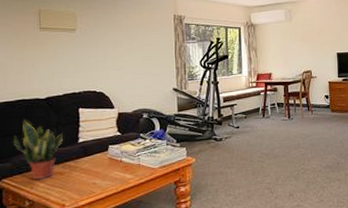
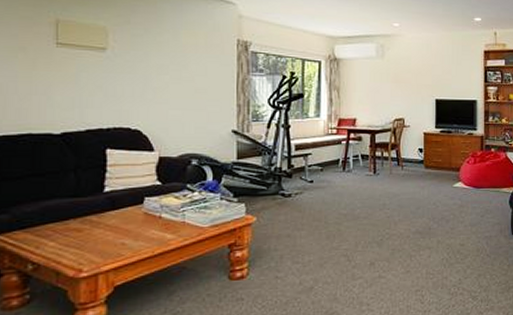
potted plant: present [14,120,63,180] -> none [14,160,83,238]

